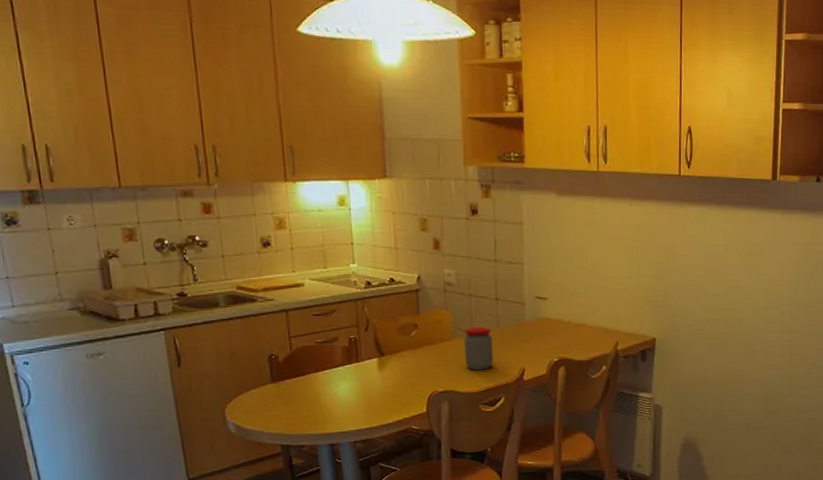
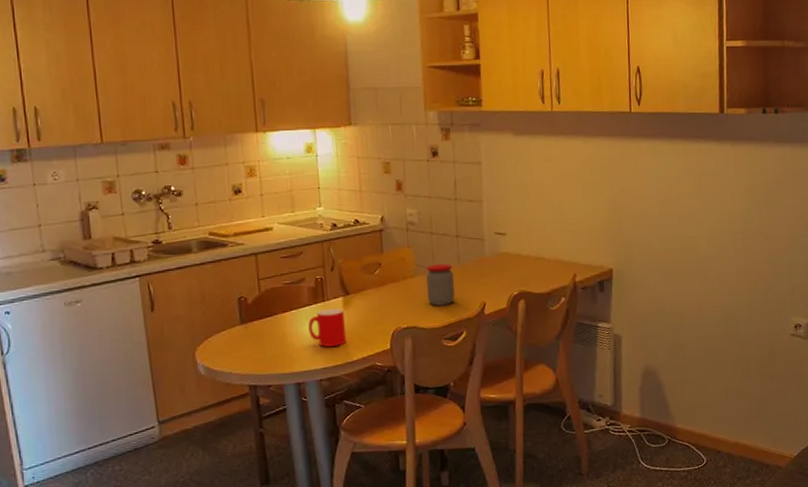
cup: none [342,370,382,409] -> present [308,308,347,347]

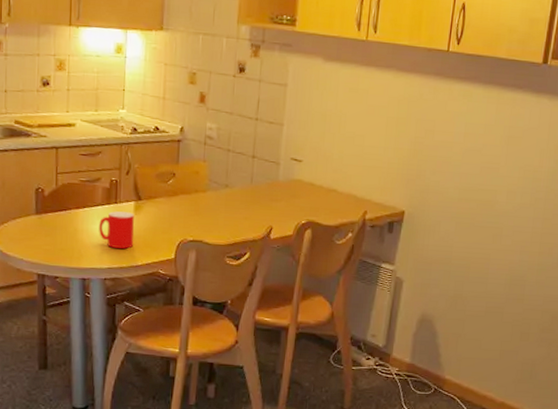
jar: present [426,264,455,306] -> none [216,182,246,224]

